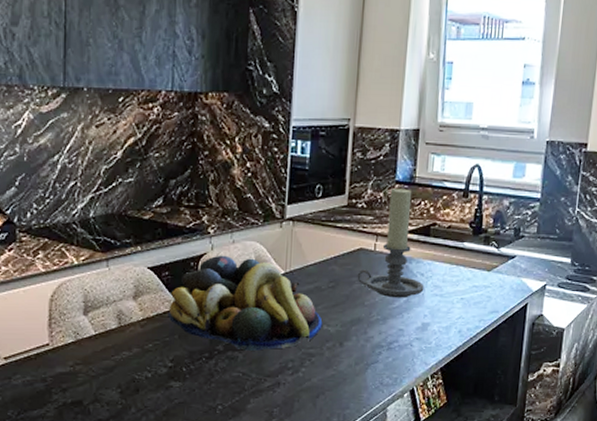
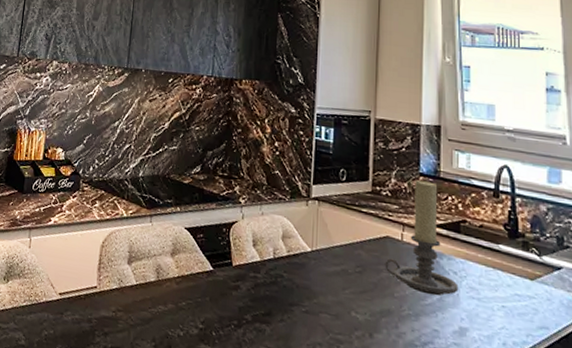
fruit bowl: present [168,255,323,351] -> none [201,224,351,330]

